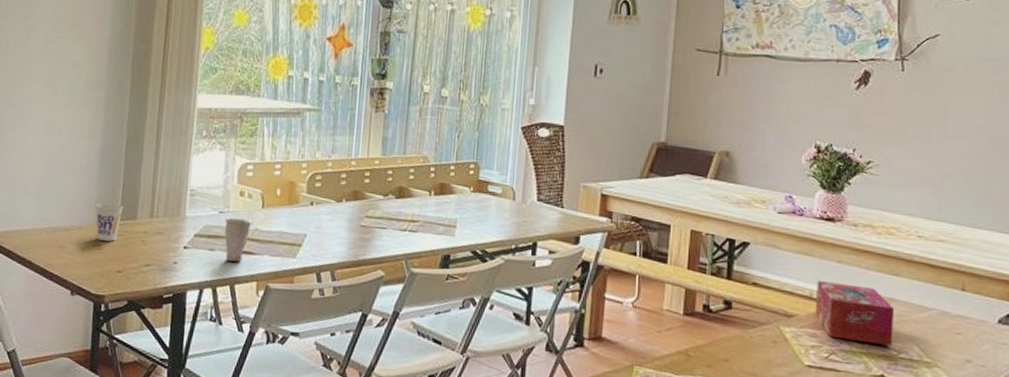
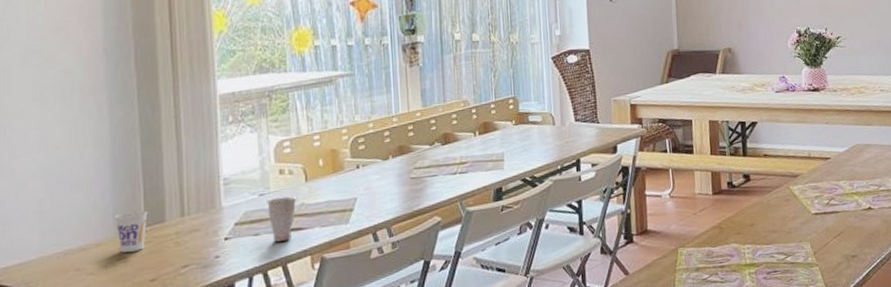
tissue box: present [815,281,894,346] -> none [812,139,874,187]

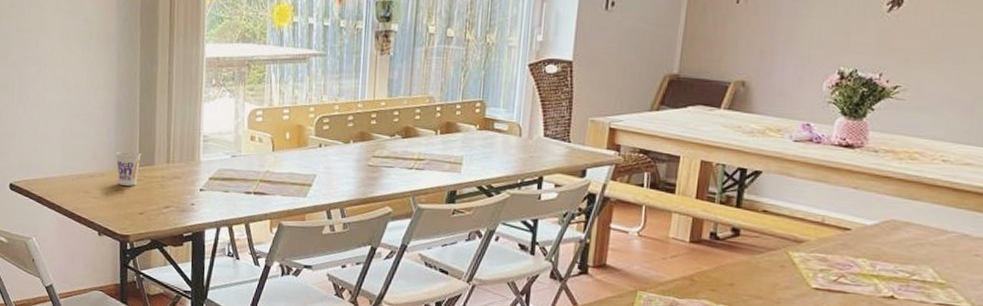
cup: present [267,196,297,242] -> none [237,161,264,202]

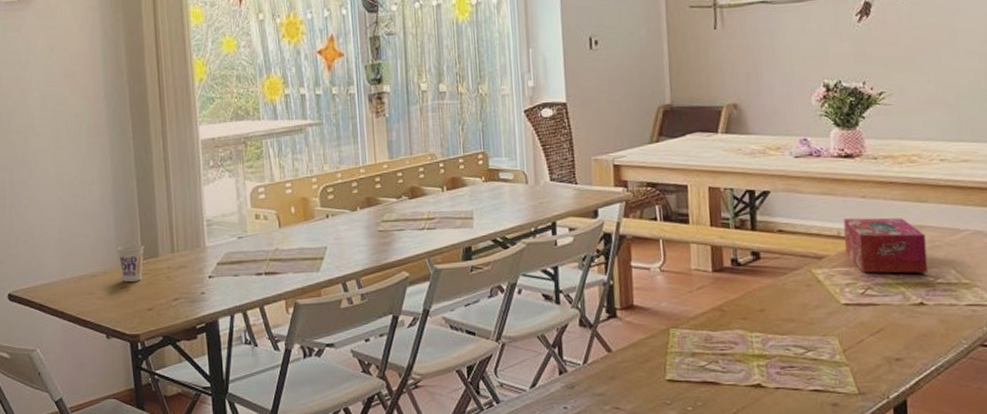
tissue box: none [826,207,910,269] -> present [843,217,928,274]

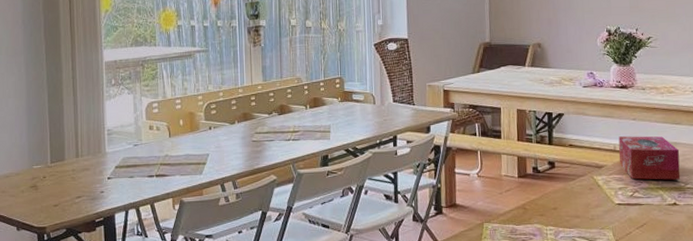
cup: present [117,245,144,282] -> none [29,150,53,182]

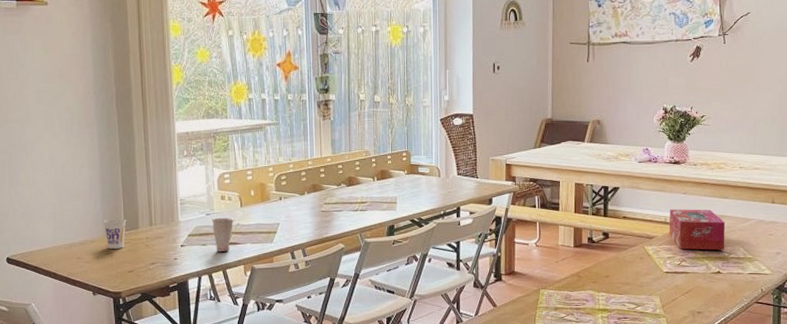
cup: none [29,150,53,182] -> present [103,219,127,249]
cup: none [140,148,163,184] -> present [212,217,234,252]

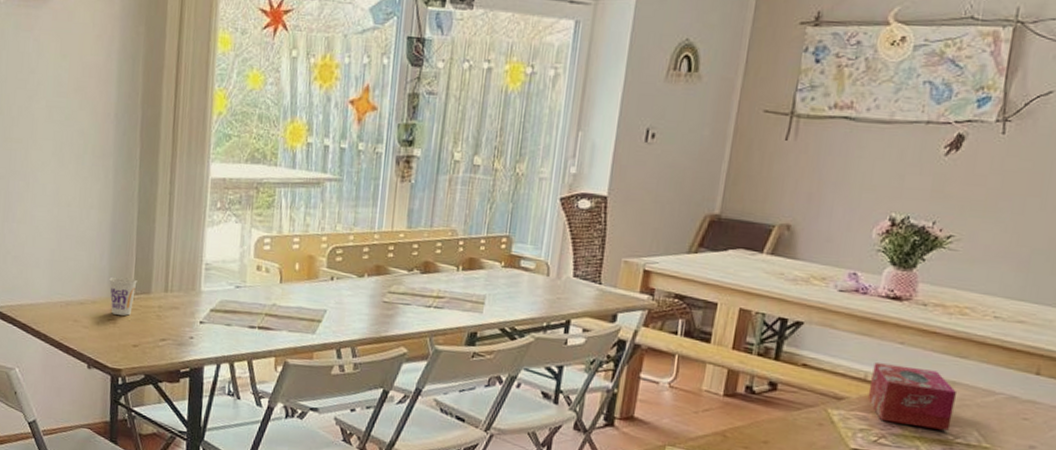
cup: present [212,217,234,252] -> none [241,292,270,337]

